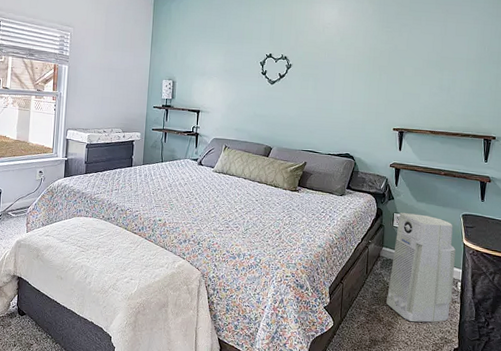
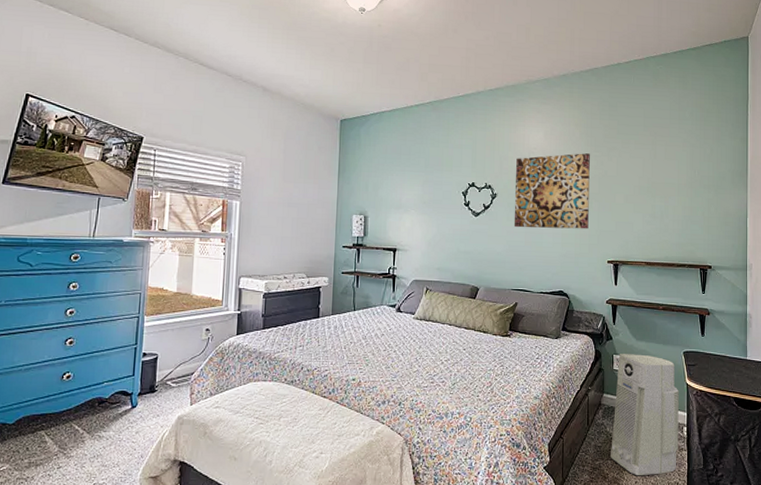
wall art: none [306,28,382,99] -> present [514,153,590,229]

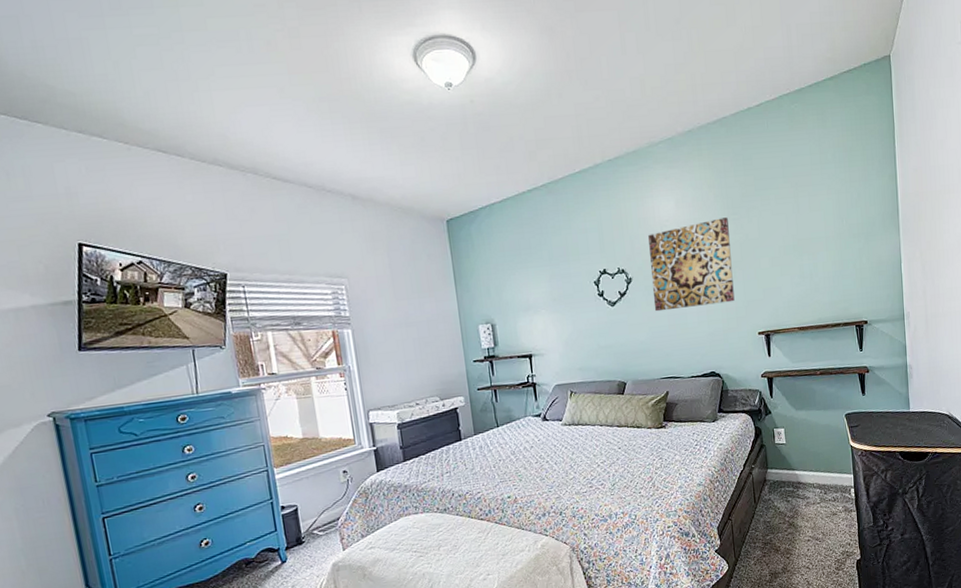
air purifier: present [611,354,679,476] -> none [779,423,848,544]

